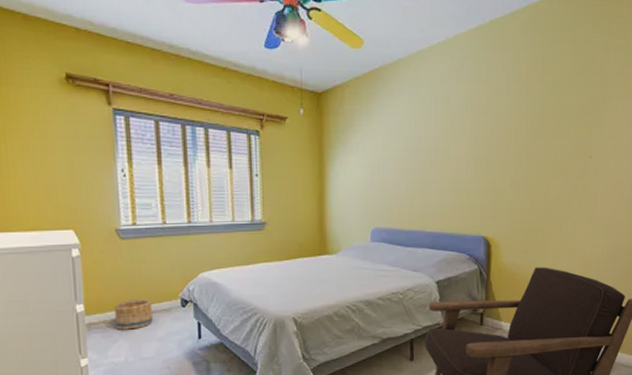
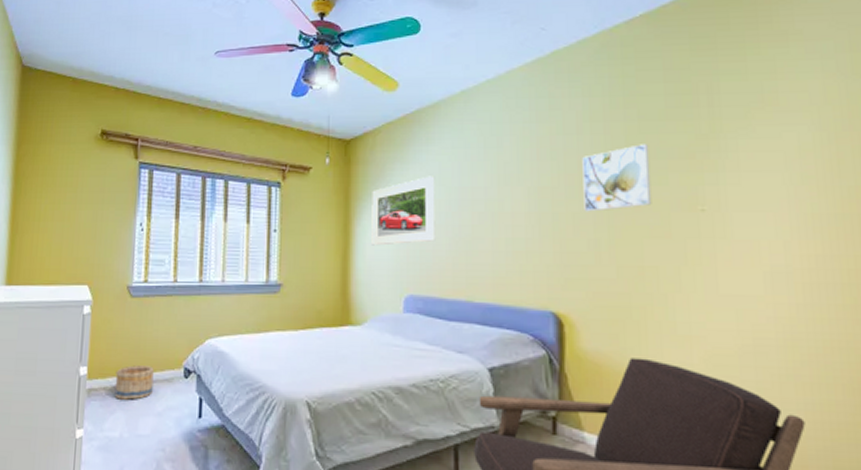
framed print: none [342,127,396,187] -> present [371,176,436,246]
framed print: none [509,104,558,158] -> present [582,144,652,212]

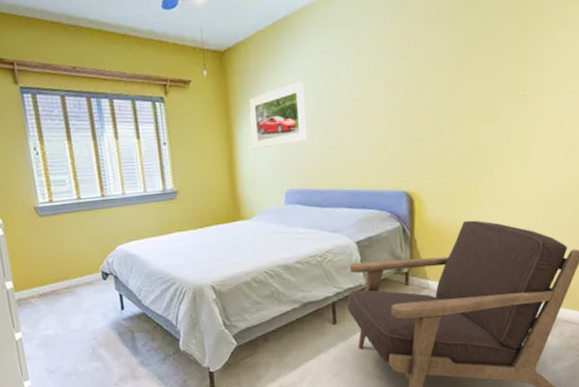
basket: present [114,365,154,400] -> none [40,274,77,304]
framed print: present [582,144,652,212] -> none [430,39,485,104]

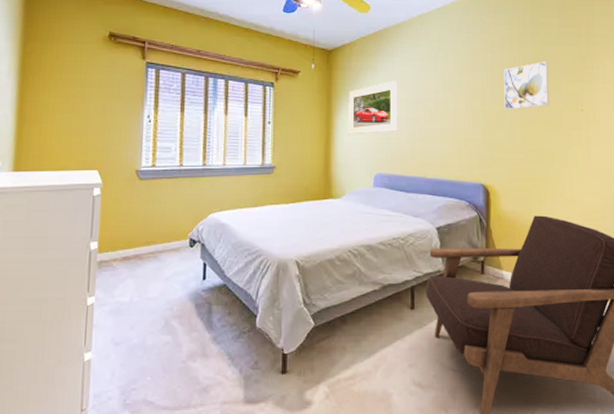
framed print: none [430,39,485,104] -> present [504,61,550,110]

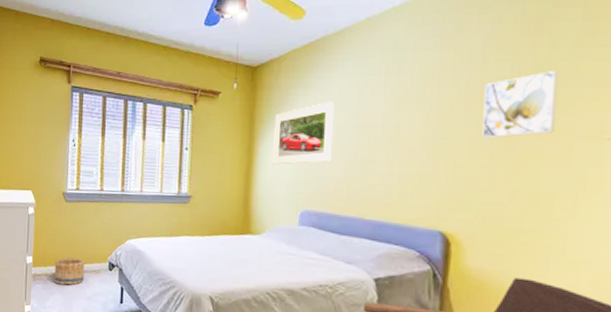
basket: none [124,238,162,269] -> present [54,257,85,285]

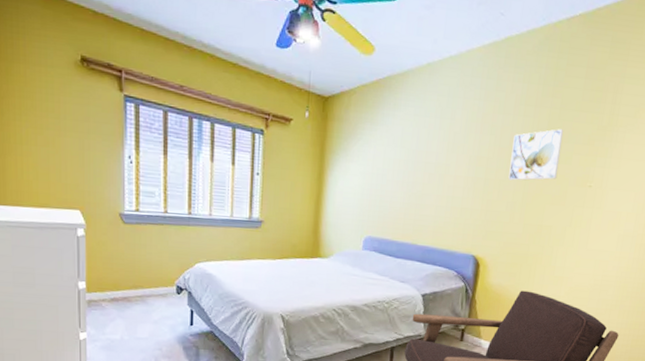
basket: present [54,257,85,285] -> none [113,282,149,310]
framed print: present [272,101,336,165] -> none [341,138,398,195]

